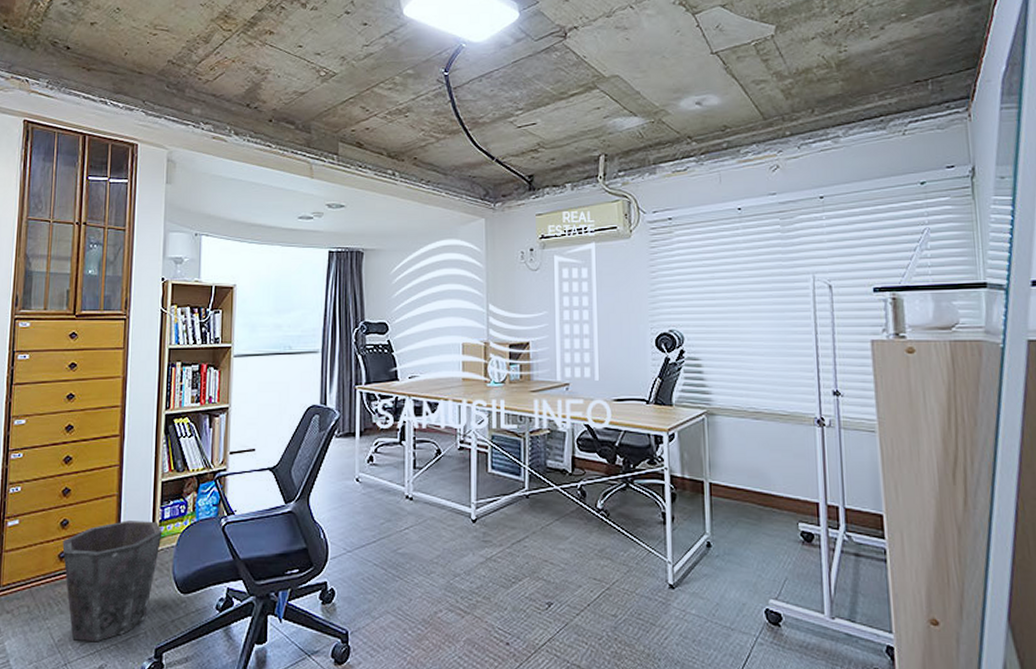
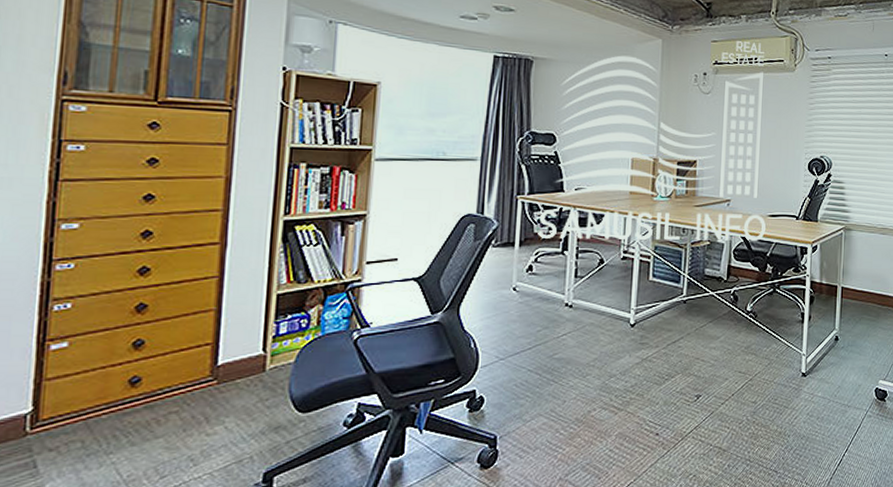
waste bin: present [62,520,163,642] -> none [135,337,277,474]

